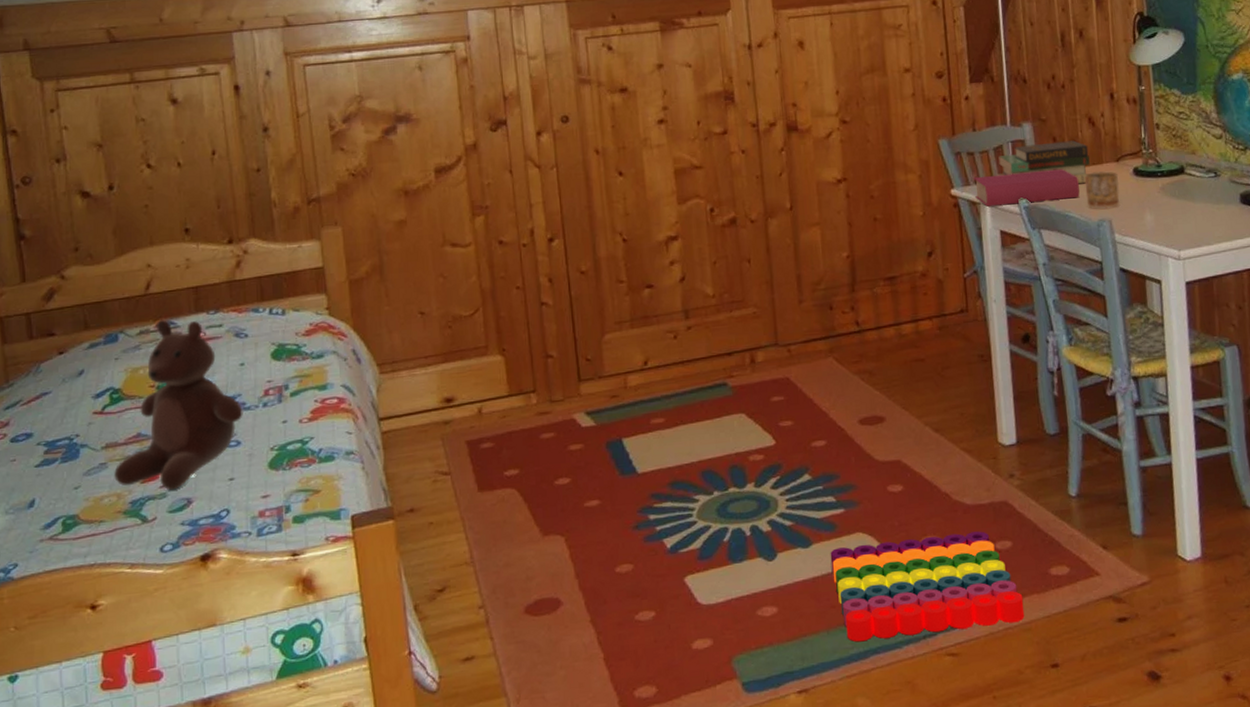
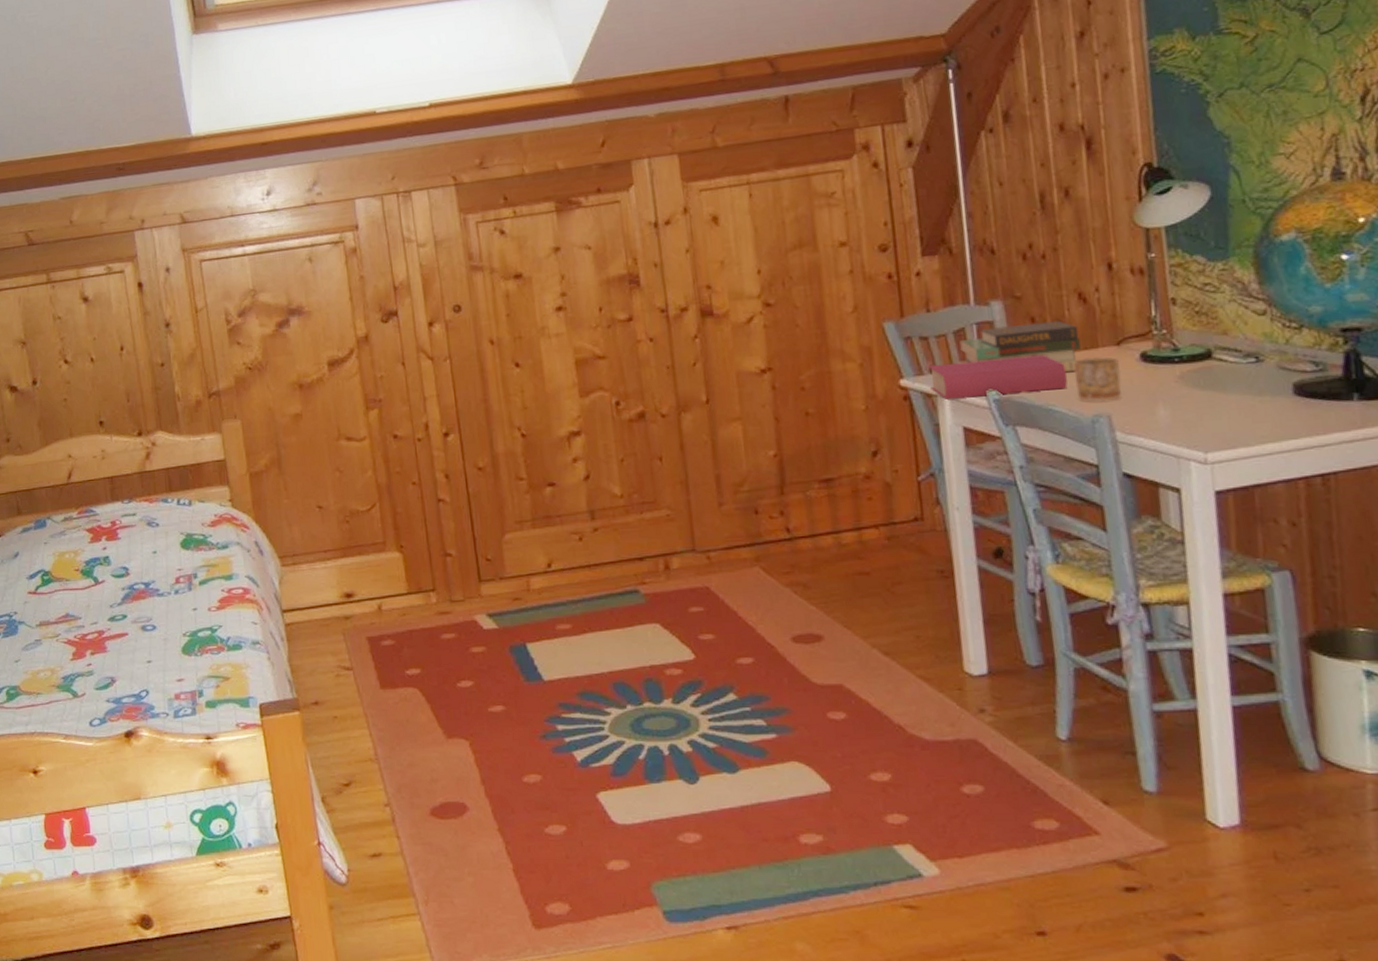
teddy bear: present [114,320,243,490] -> none [48,508,157,669]
toy blocks: present [830,531,1025,642] -> none [760,771,1001,882]

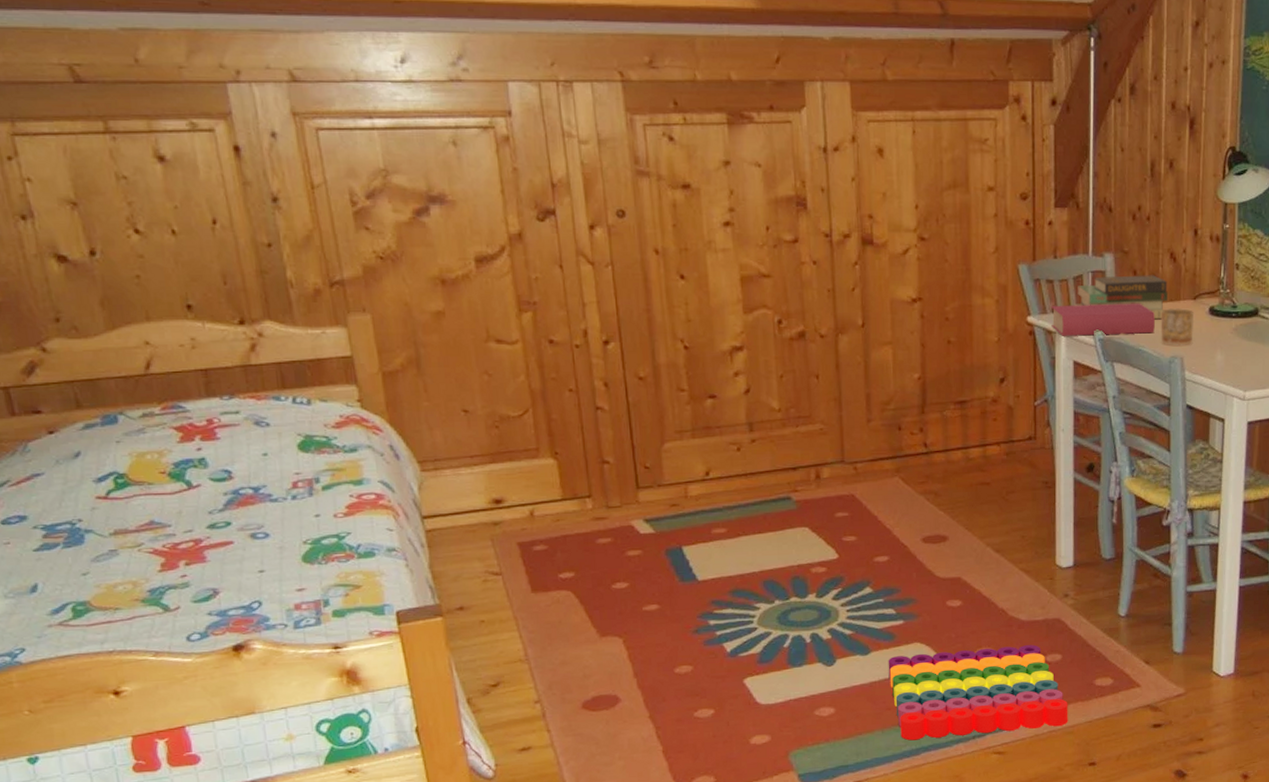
toy blocks: none [760,771,1001,882] -> present [888,645,1068,741]

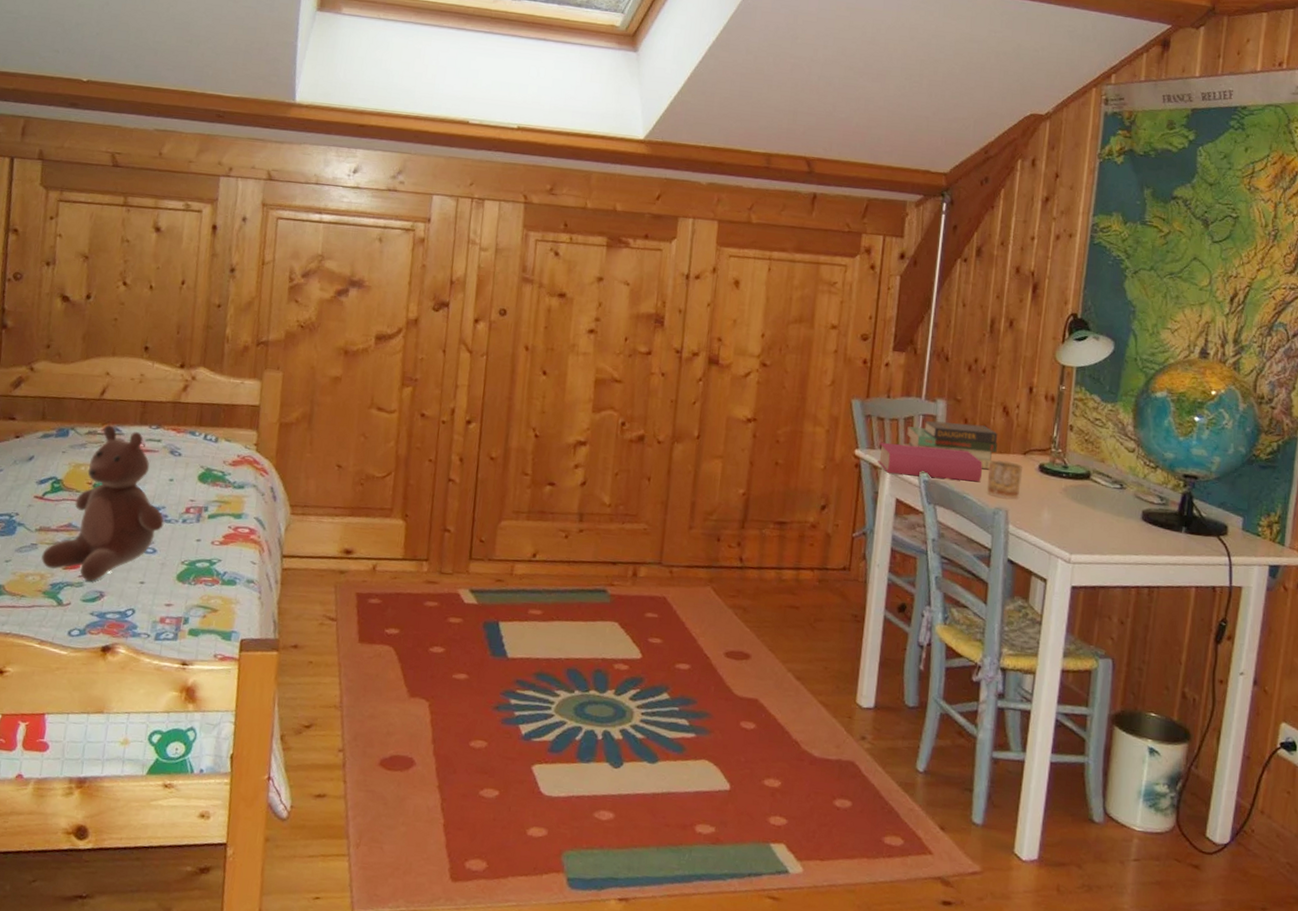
teddy bear: none [127,403,270,580] -> present [41,425,164,582]
toy blocks: present [888,645,1068,741] -> none [672,770,853,882]

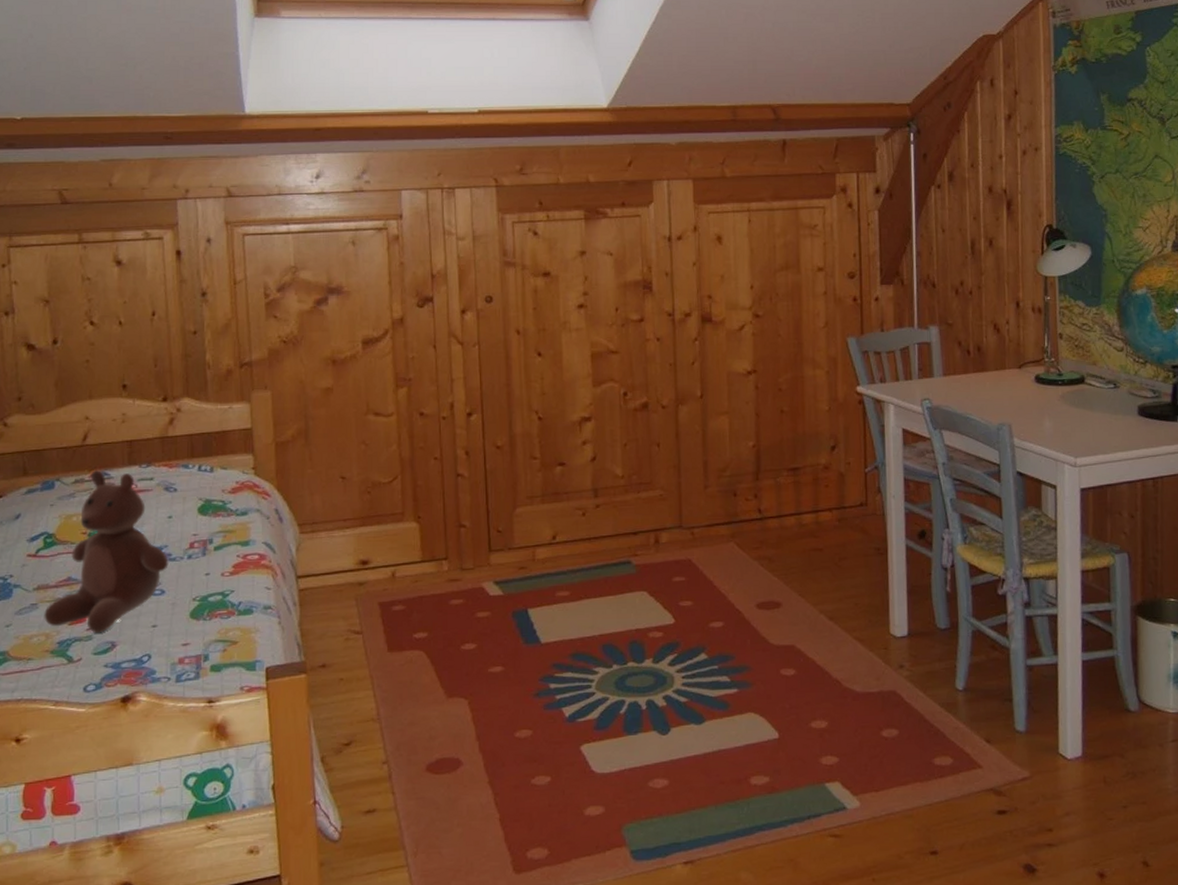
book: present [878,442,983,482] -> none [879,372,982,405]
books: present [901,420,998,470] -> none [900,345,993,388]
mug: present [986,460,1023,499] -> none [987,377,1021,413]

